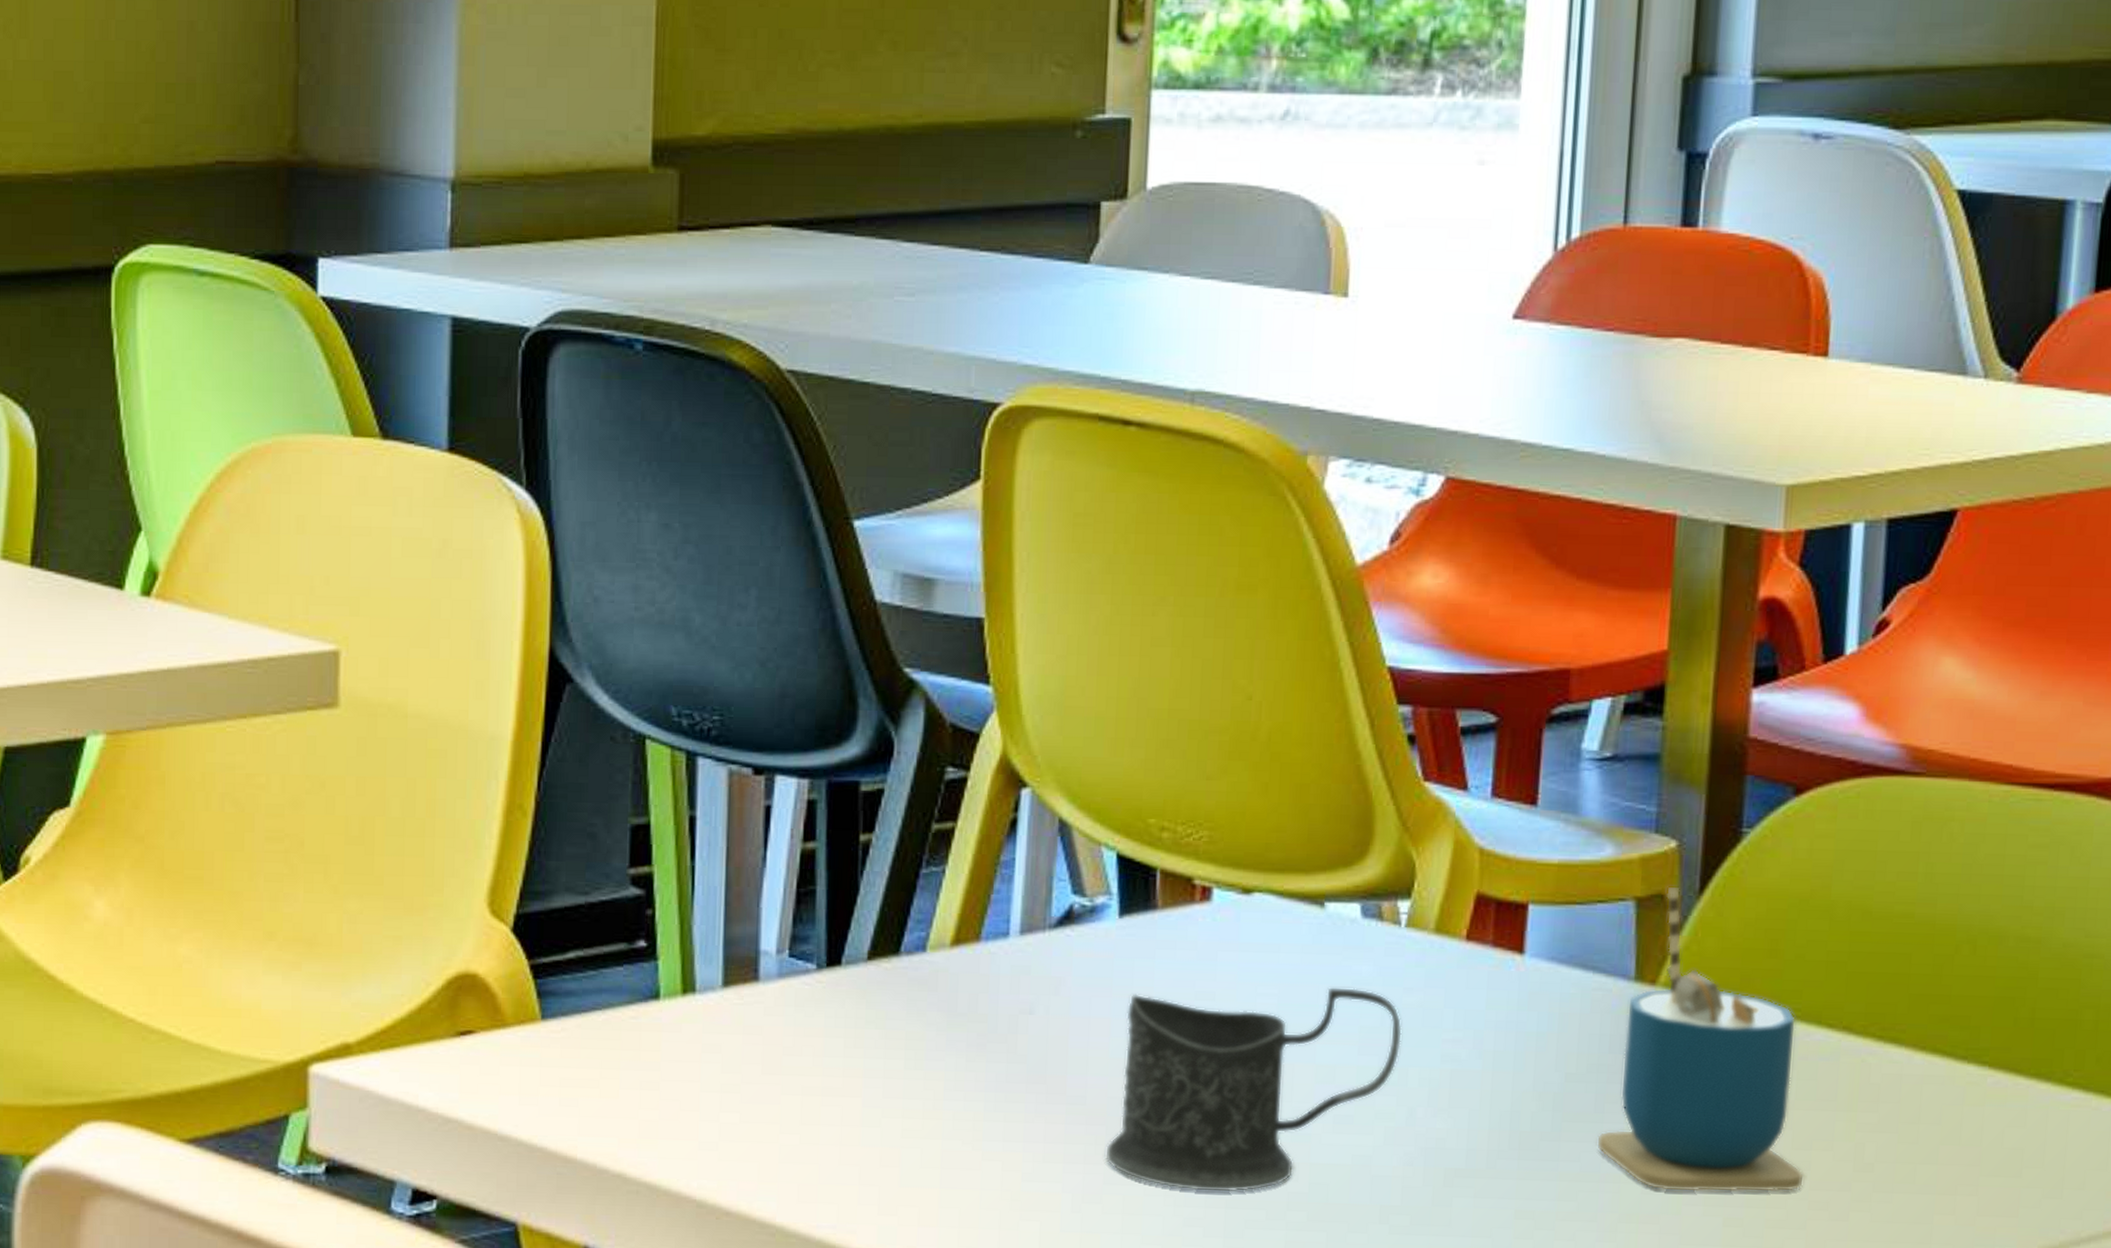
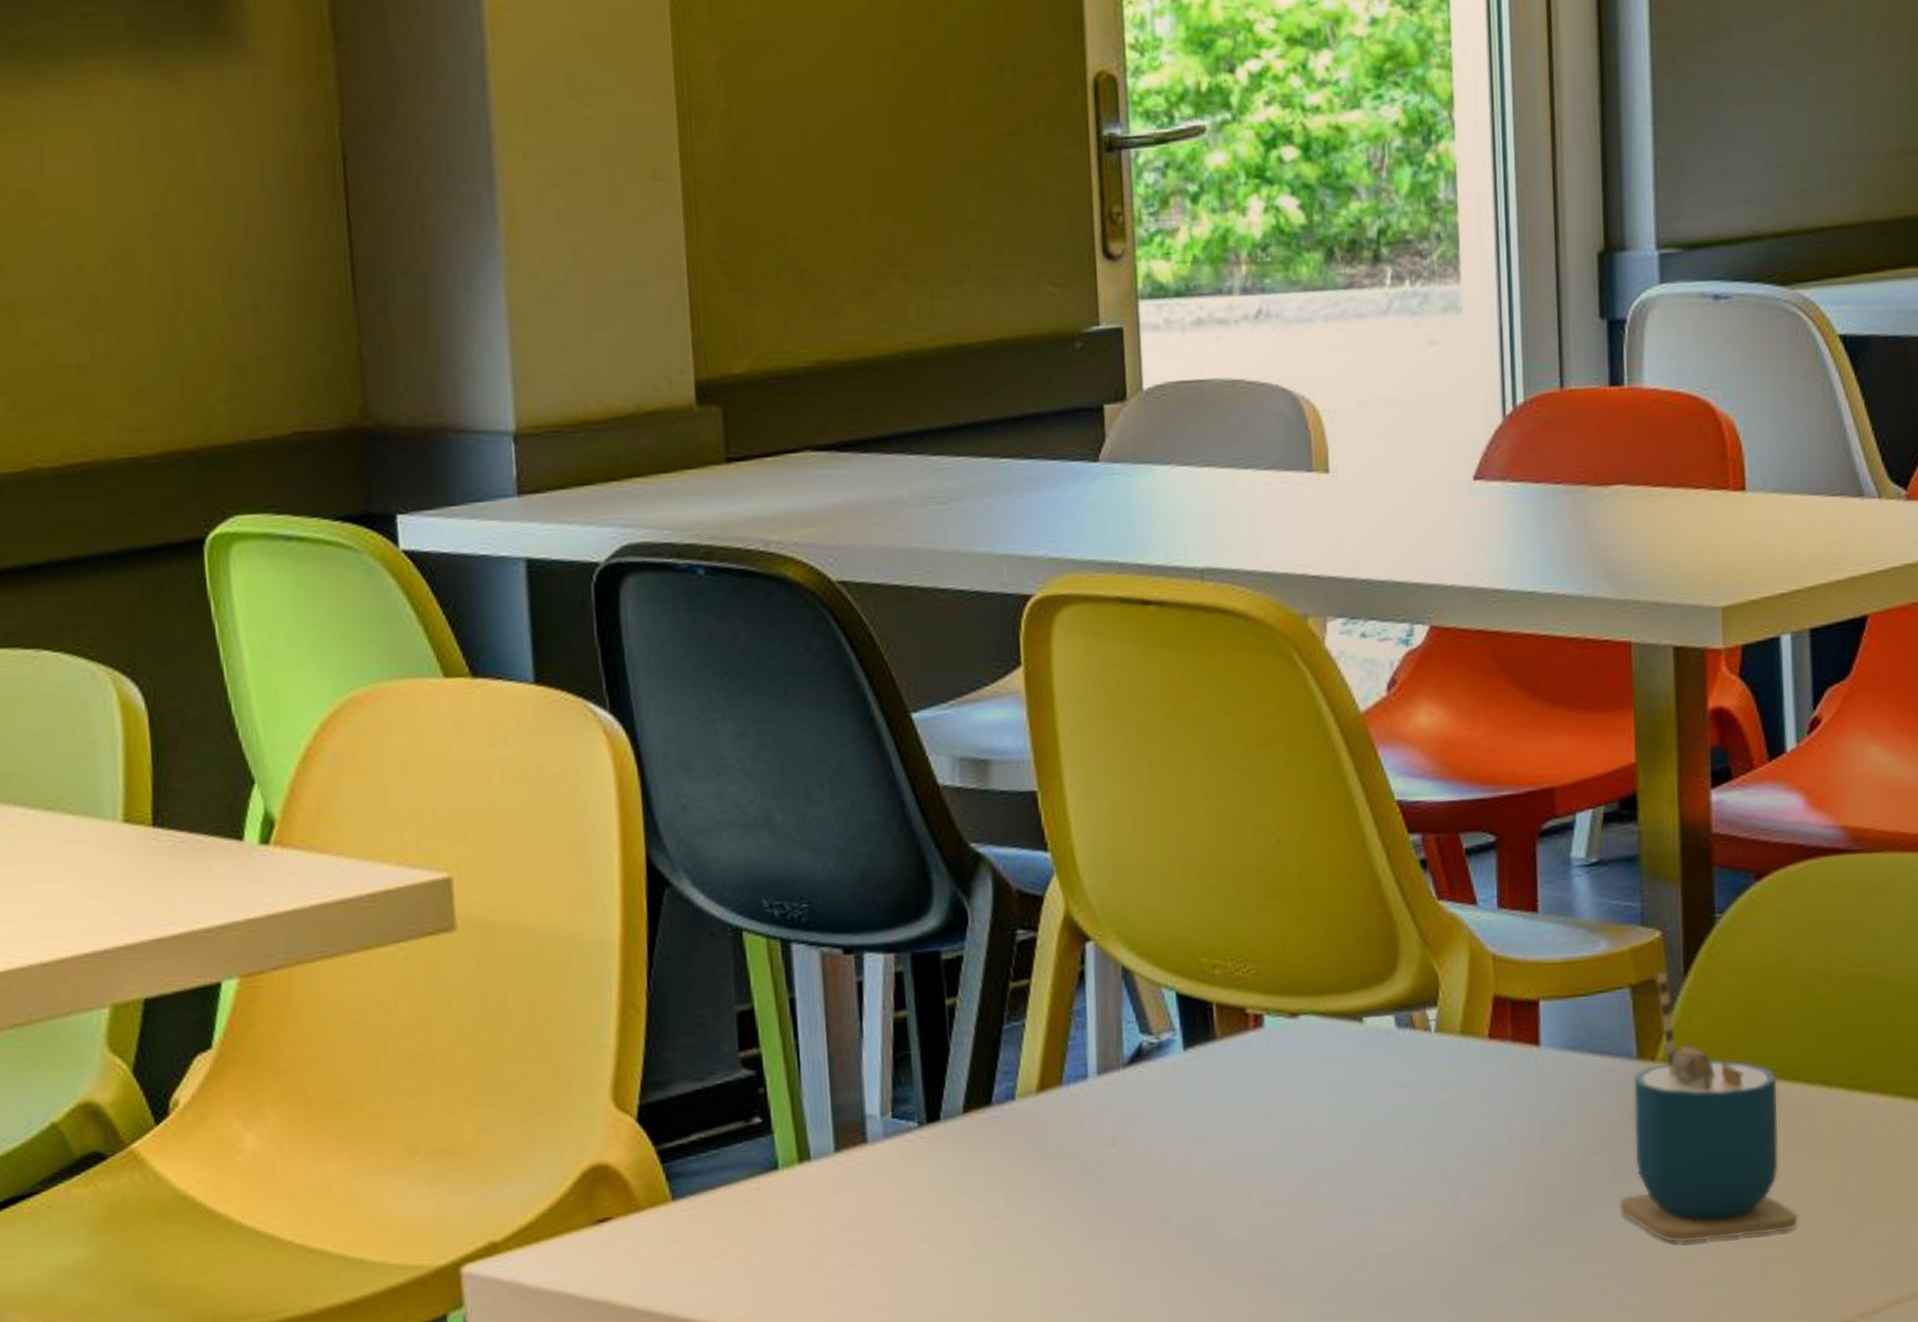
mug: present [1104,986,1402,1193] -> none [1192,1091,1442,1291]

